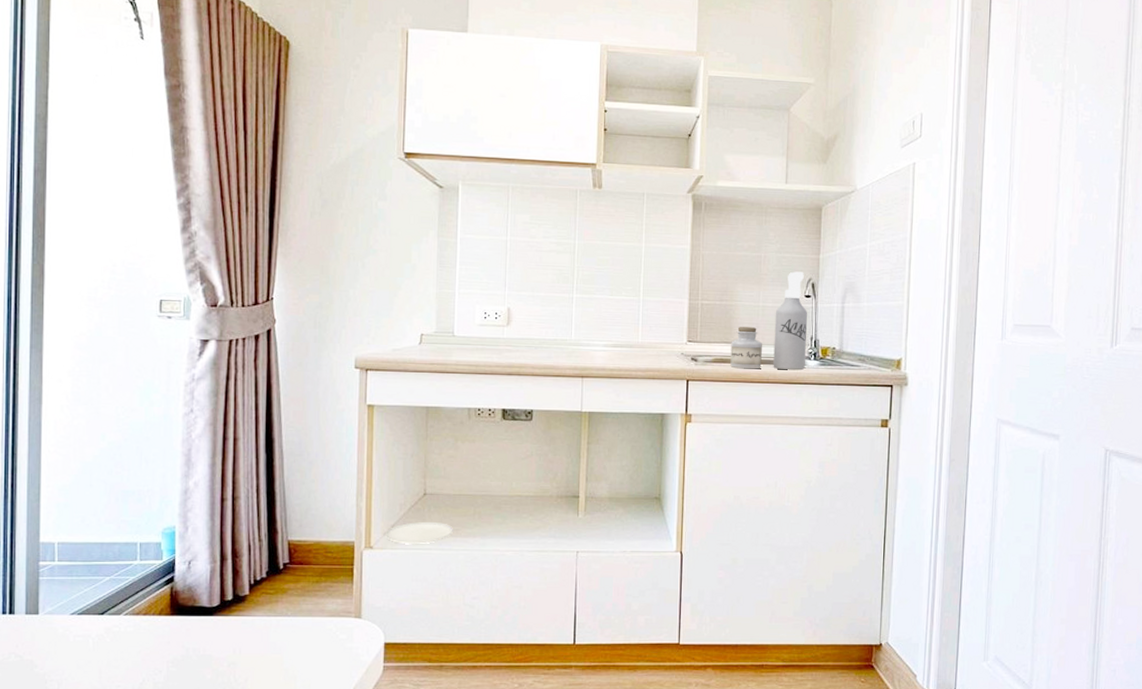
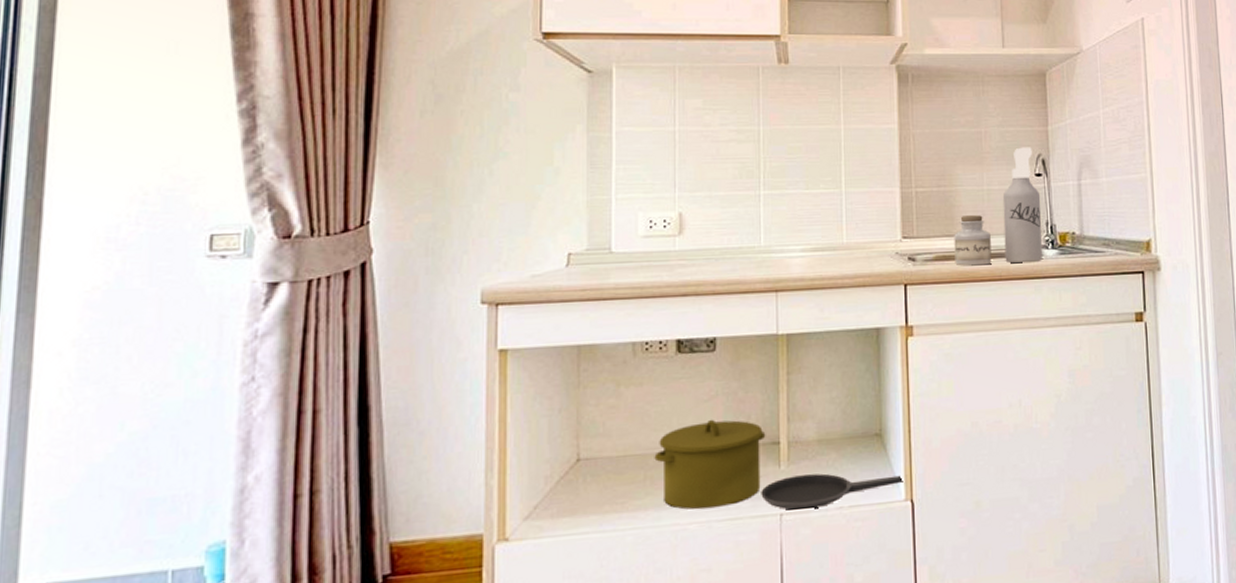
plate: present [384,522,454,544] -> none [524,495,619,530]
cooking pot: none [482,473,569,541] -> present [654,419,766,510]
frying pan: none [562,523,675,549] -> present [761,473,903,510]

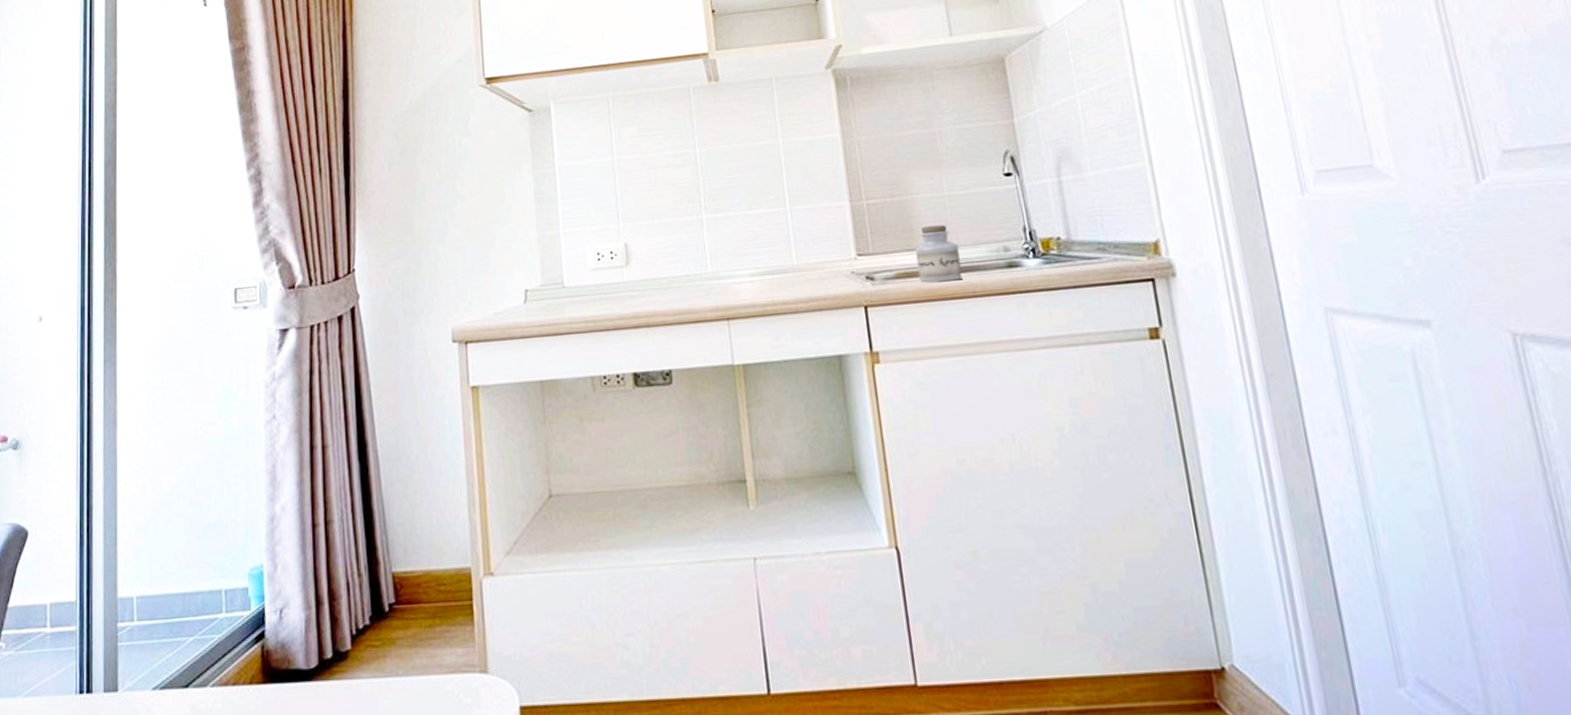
cooking pot: present [654,419,766,510] -> none [621,455,731,551]
frying pan: present [761,473,903,510] -> none [731,515,885,554]
spray bottle: present [1002,147,1042,264] -> none [967,144,1023,278]

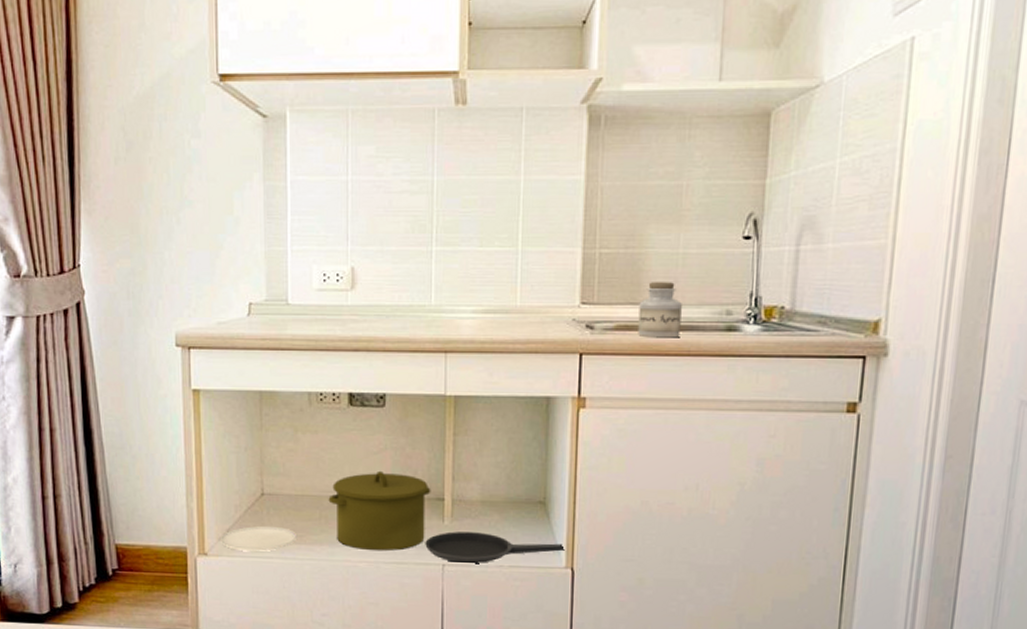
plate: none [506,532,592,566] -> present [219,526,298,551]
cooking pot: none [621,455,731,551] -> present [328,470,431,552]
frying pan: none [731,515,885,554] -> present [425,531,565,563]

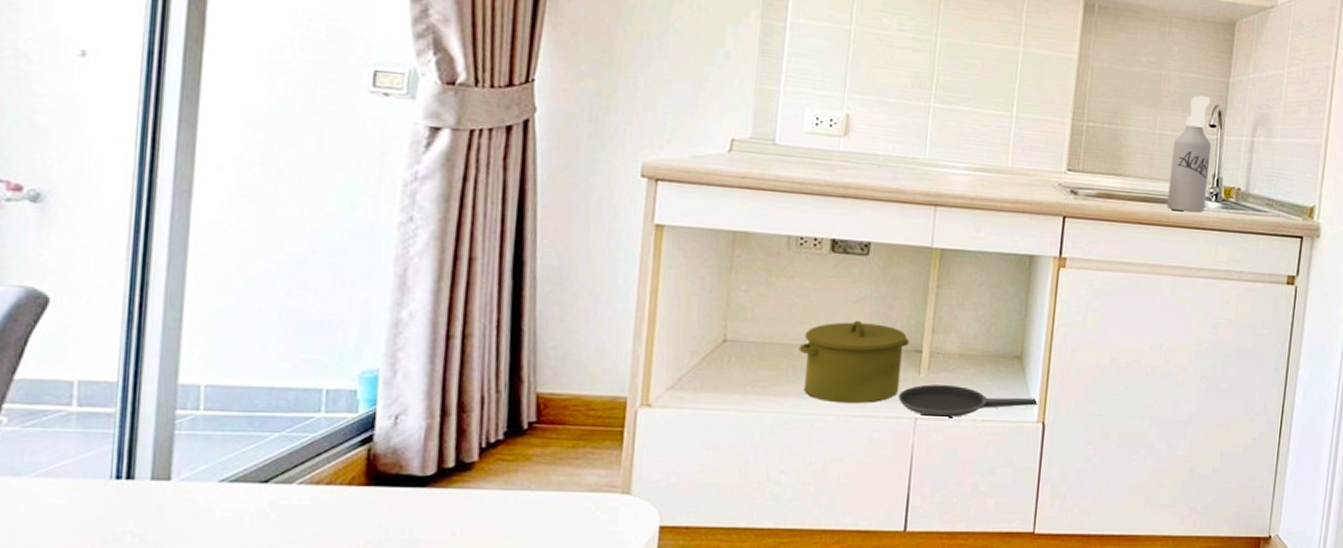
plate: present [219,526,298,551] -> none [668,375,761,403]
jar: present [638,282,682,338] -> none [1116,156,1156,209]
spray bottle: none [696,204,747,339] -> present [1167,95,1212,213]

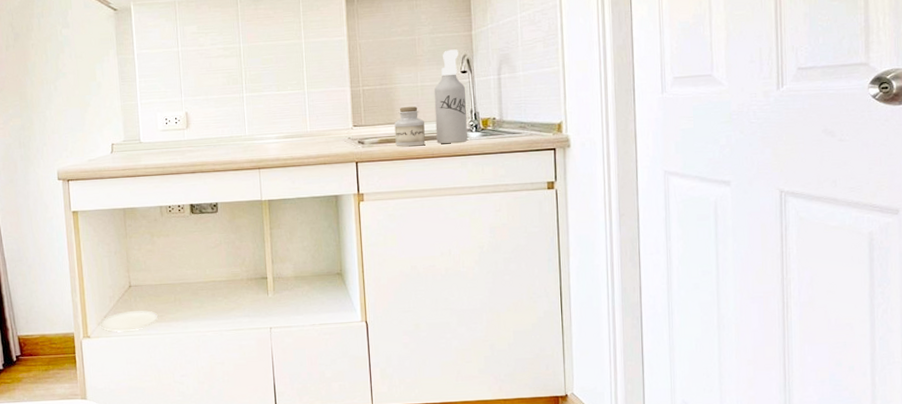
plate: none [668,375,761,403] -> present [99,310,159,332]
cooking pot: present [798,320,910,404] -> none [180,260,257,323]
frying pan: present [898,384,1038,417] -> none [255,300,359,325]
jar: none [1116,156,1156,209] -> present [394,106,425,147]

